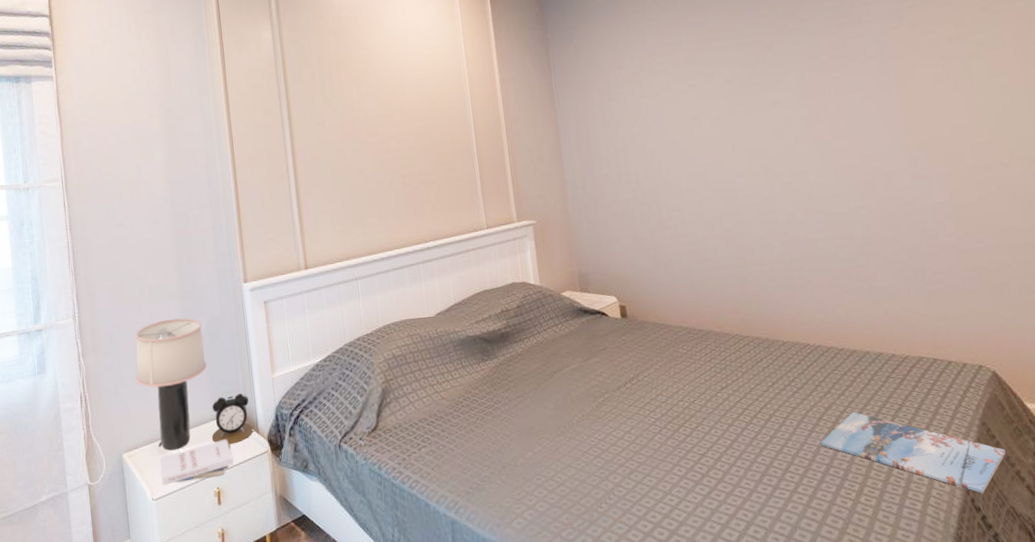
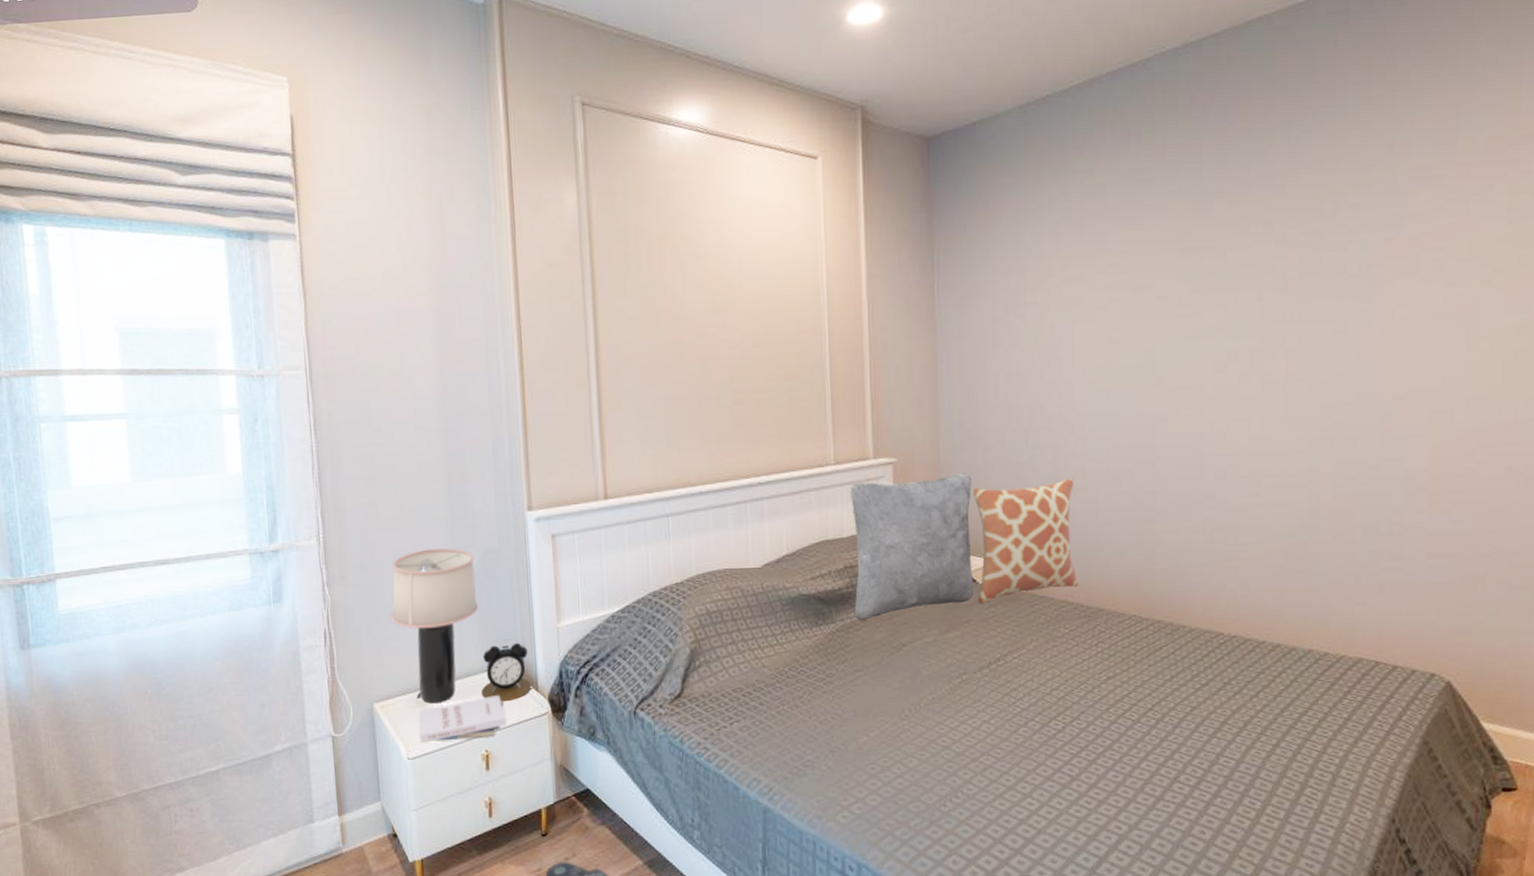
pillow: none [501,228,607,354] -> present [850,473,974,620]
pillow: none [598,226,690,333] -> present [973,478,1079,603]
magazine: present [821,412,1006,494] -> none [1222,718,1447,824]

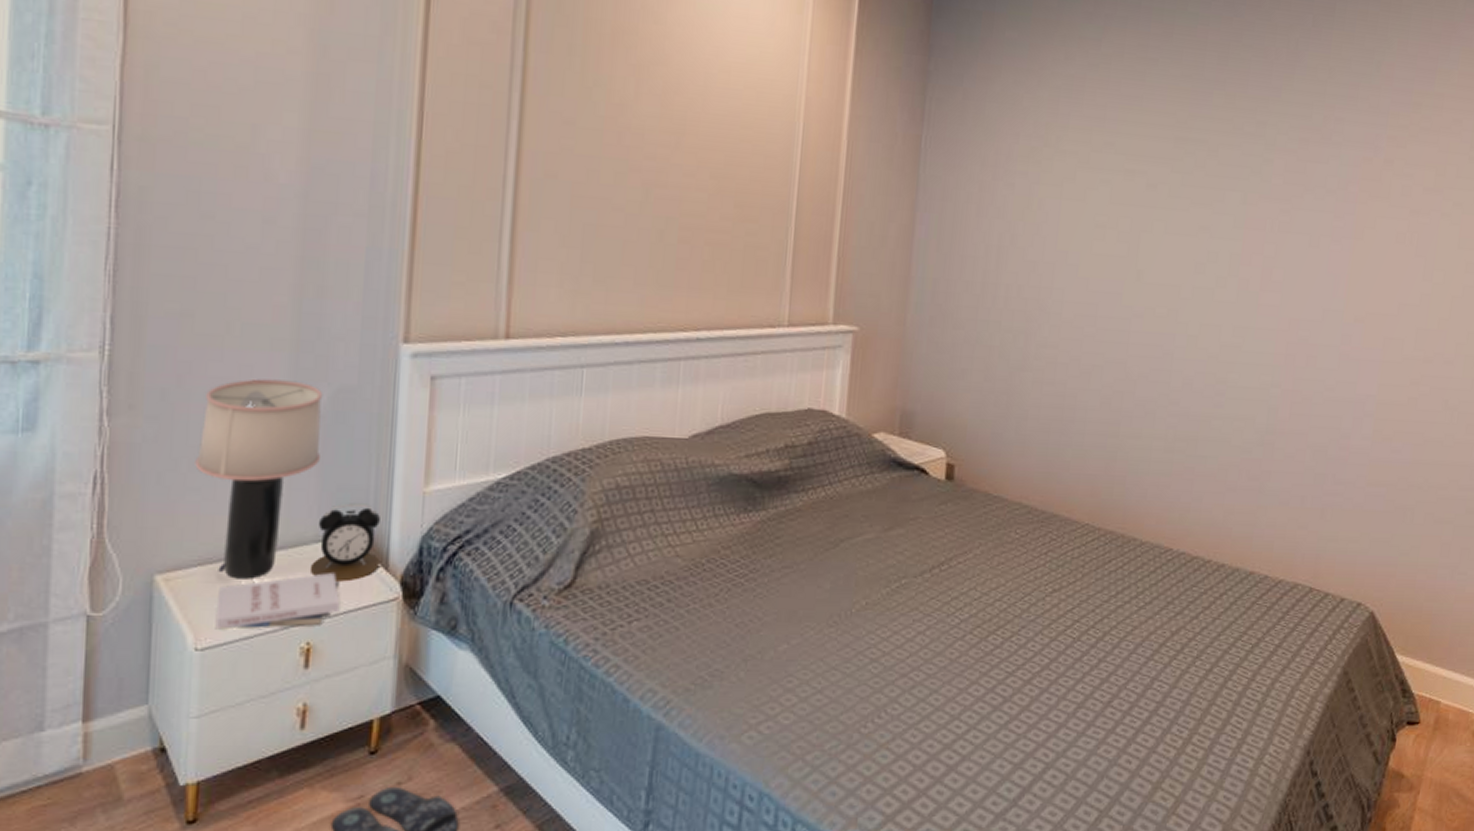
pillow: present [850,473,974,620] -> none [790,350,937,509]
pillow: present [973,478,1079,603] -> none [927,368,1043,499]

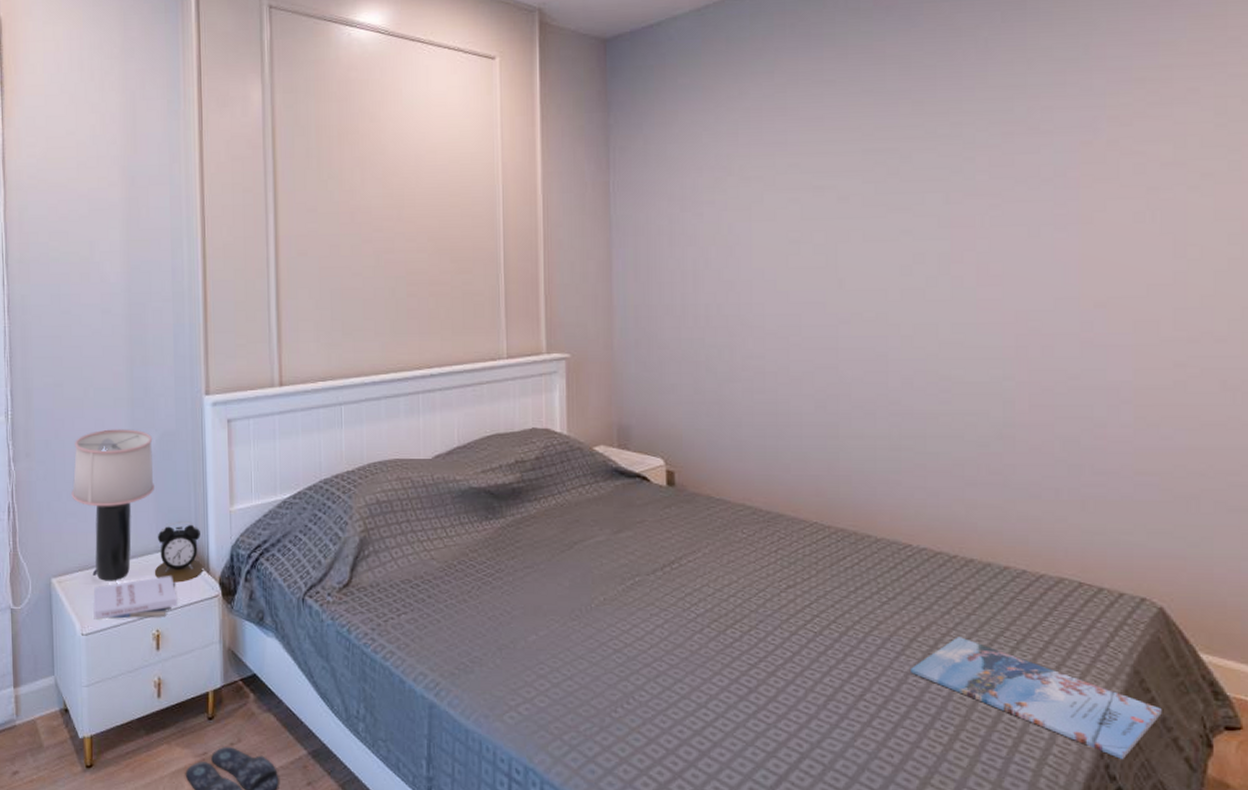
magazine: none [1157,641,1361,757] -> present [911,637,1162,760]

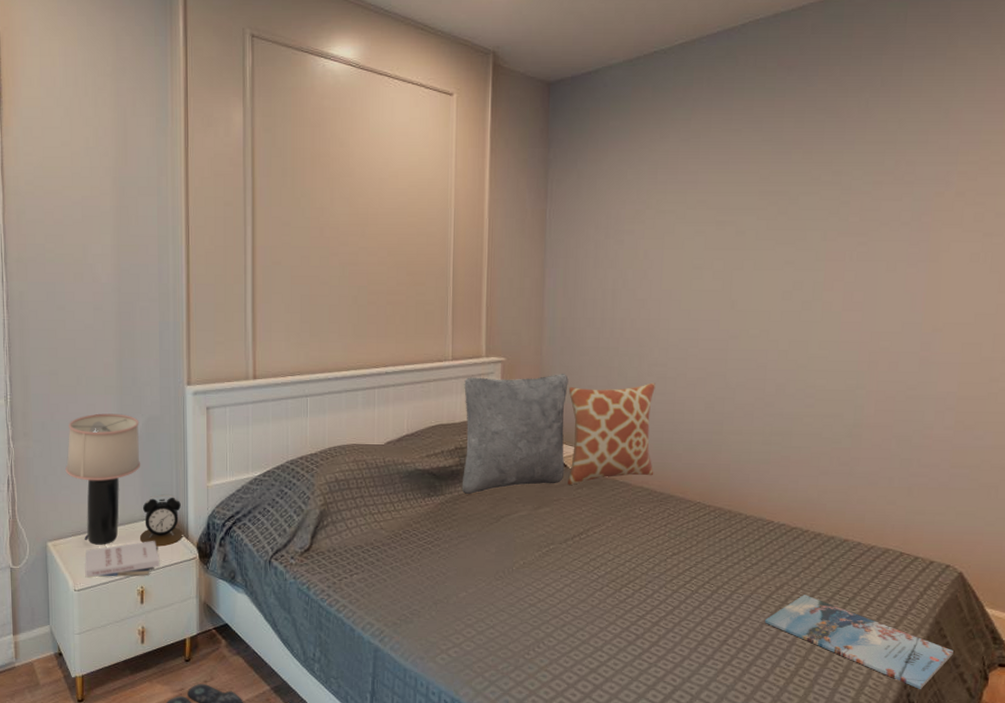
pillow: none [523,371,648,516] -> present [461,374,569,494]
pillow: none [648,379,758,503] -> present [567,383,655,485]

